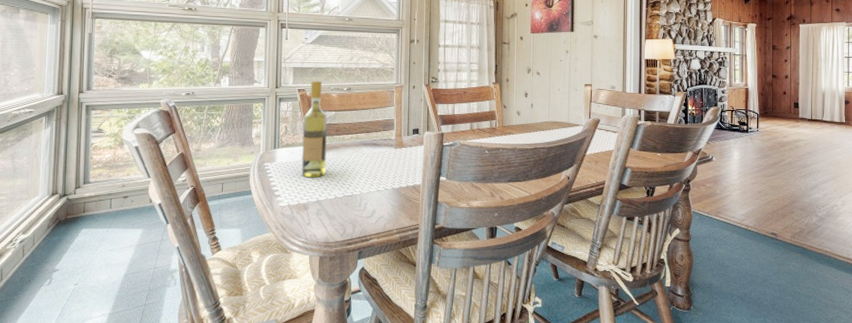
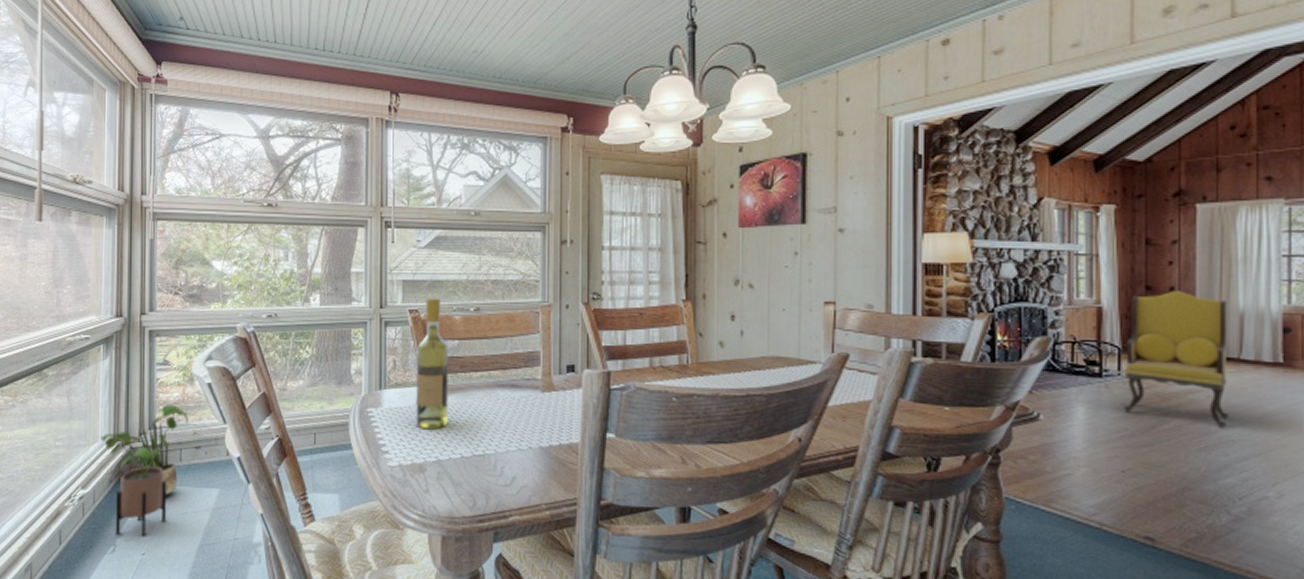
house plant: none [41,163,118,271] -> present [101,403,189,537]
potted plant: none [73,178,108,236] -> present [137,423,178,496]
armchair: none [760,78,817,163] -> present [1124,290,1230,429]

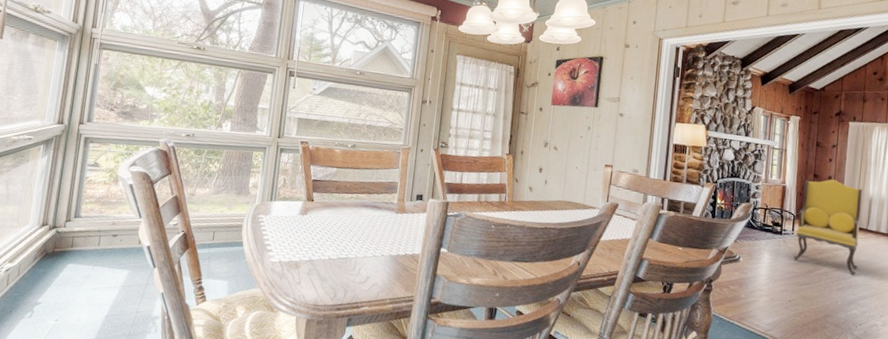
house plant: present [101,403,189,537] -> none [31,198,111,306]
potted plant: present [137,423,178,496] -> none [64,213,95,273]
bottle: present [416,298,448,430] -> none [296,133,329,236]

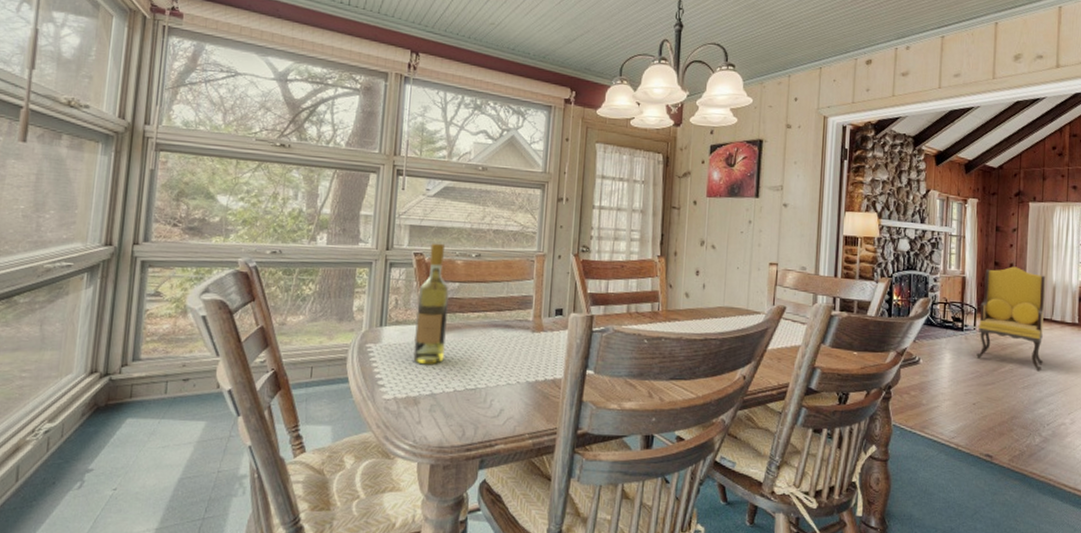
bottle: none [296,133,329,236] -> present [413,243,449,365]

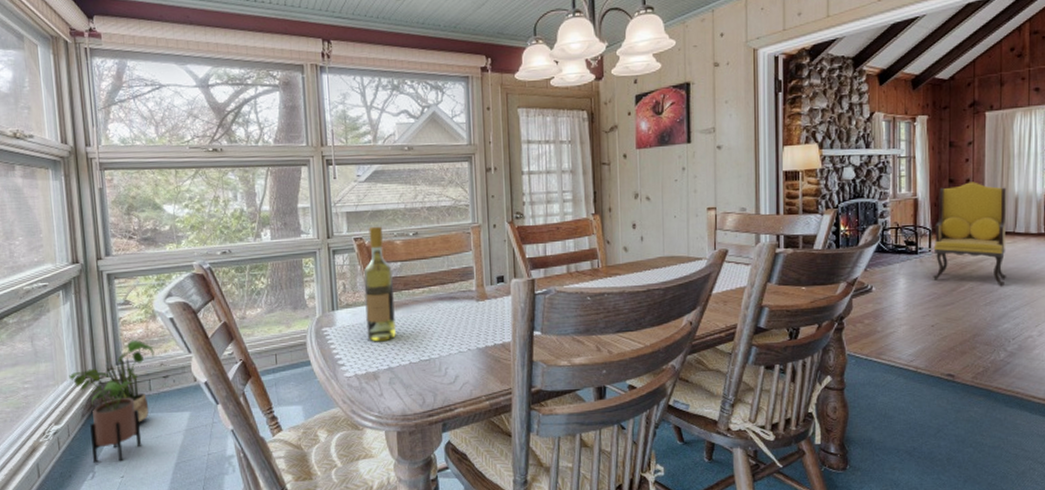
house plant: none [75,335,179,472] -> present [69,339,155,463]
potted plant: none [119,354,161,429] -> present [105,358,149,423]

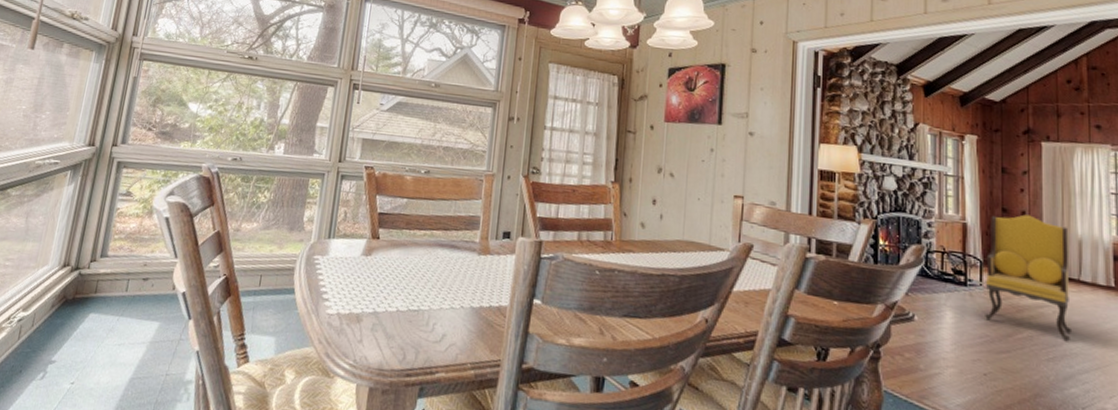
house plant: present [69,339,155,463] -> none [48,233,142,366]
potted plant: present [105,358,149,423] -> none [88,251,121,325]
bottle: present [363,226,396,342] -> none [358,157,398,282]

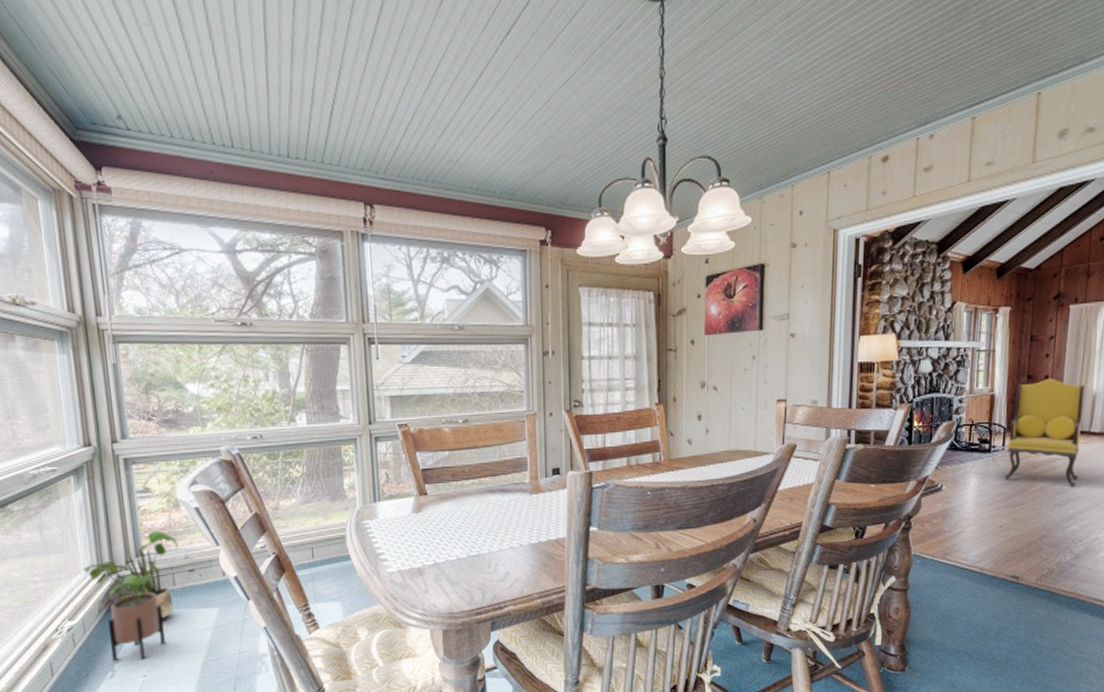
house plant: none [48,233,142,366] -> present [83,530,179,661]
potted plant: none [88,251,121,325] -> present [123,549,174,619]

